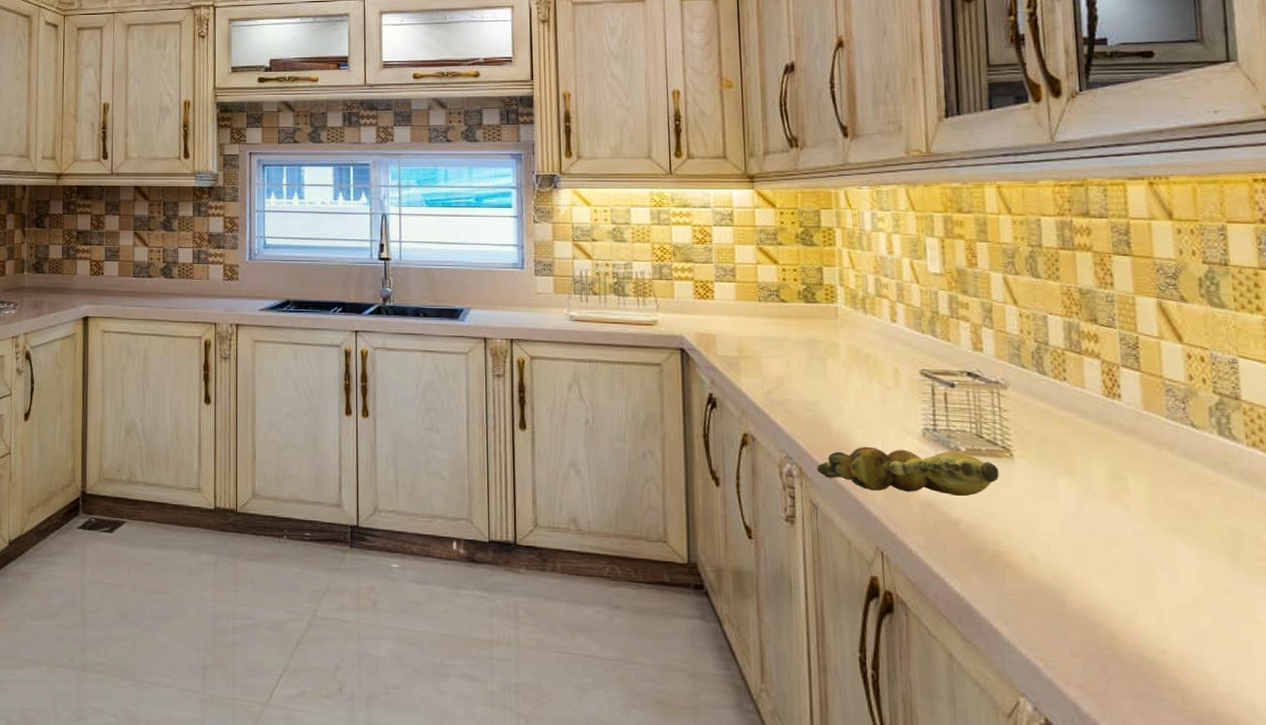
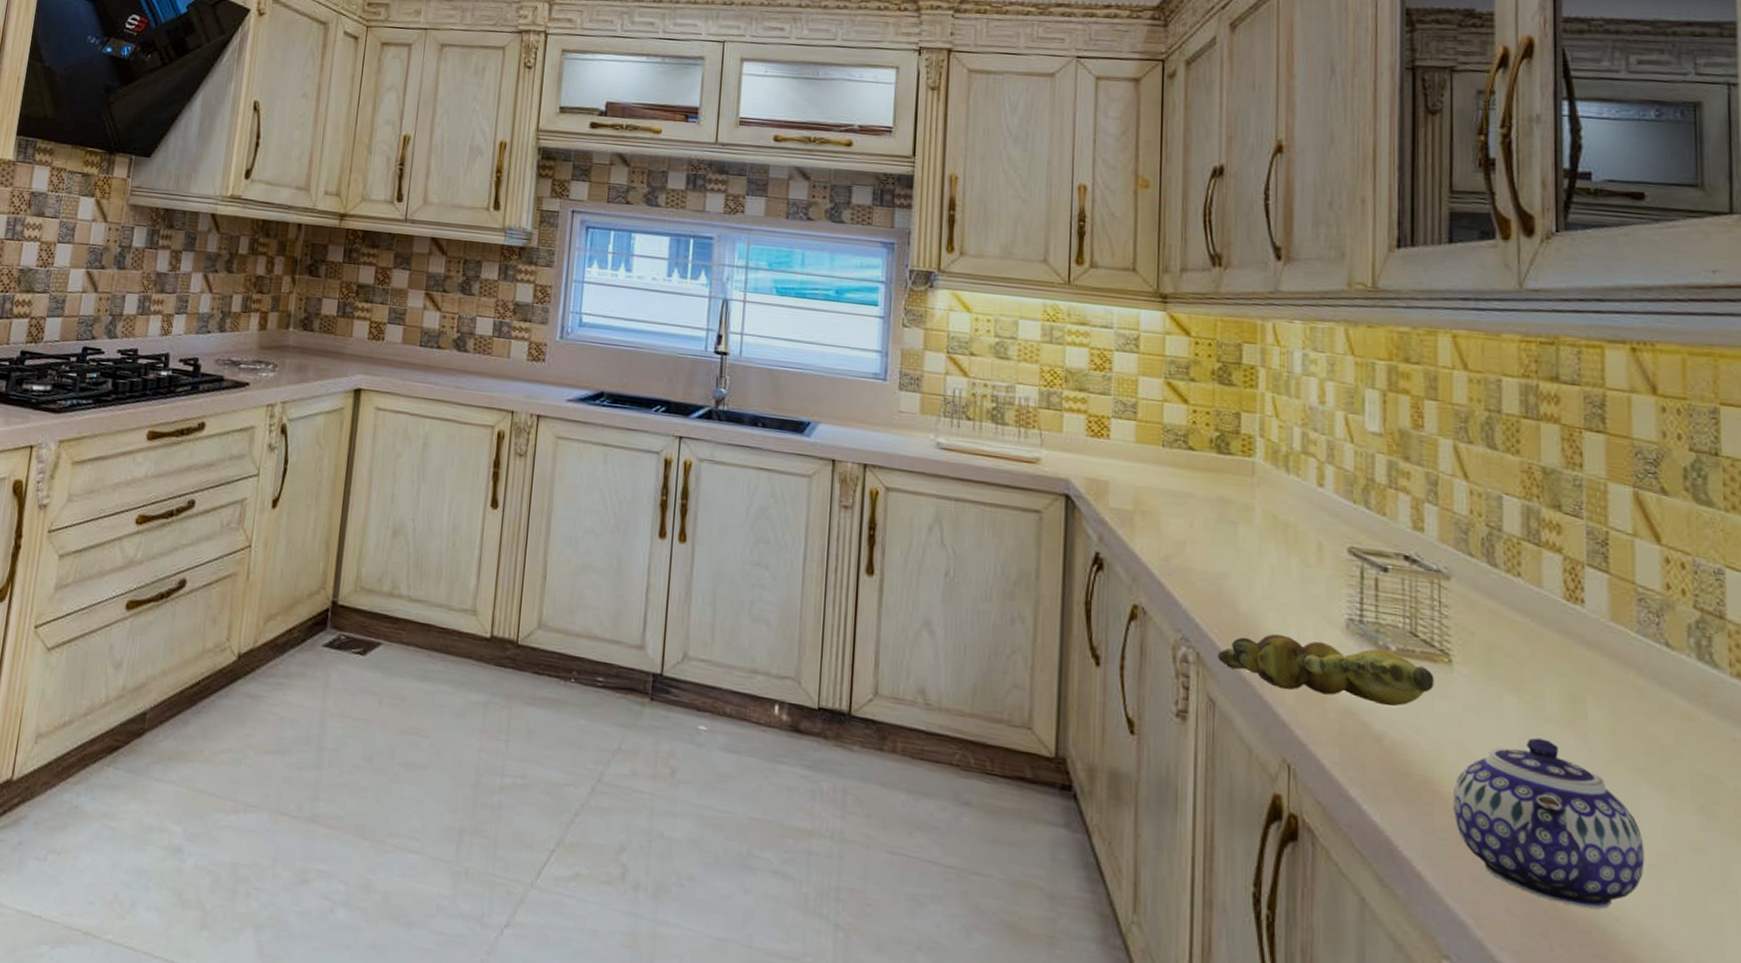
teapot: none [1020,511,1184,646] -> present [1454,737,1645,910]

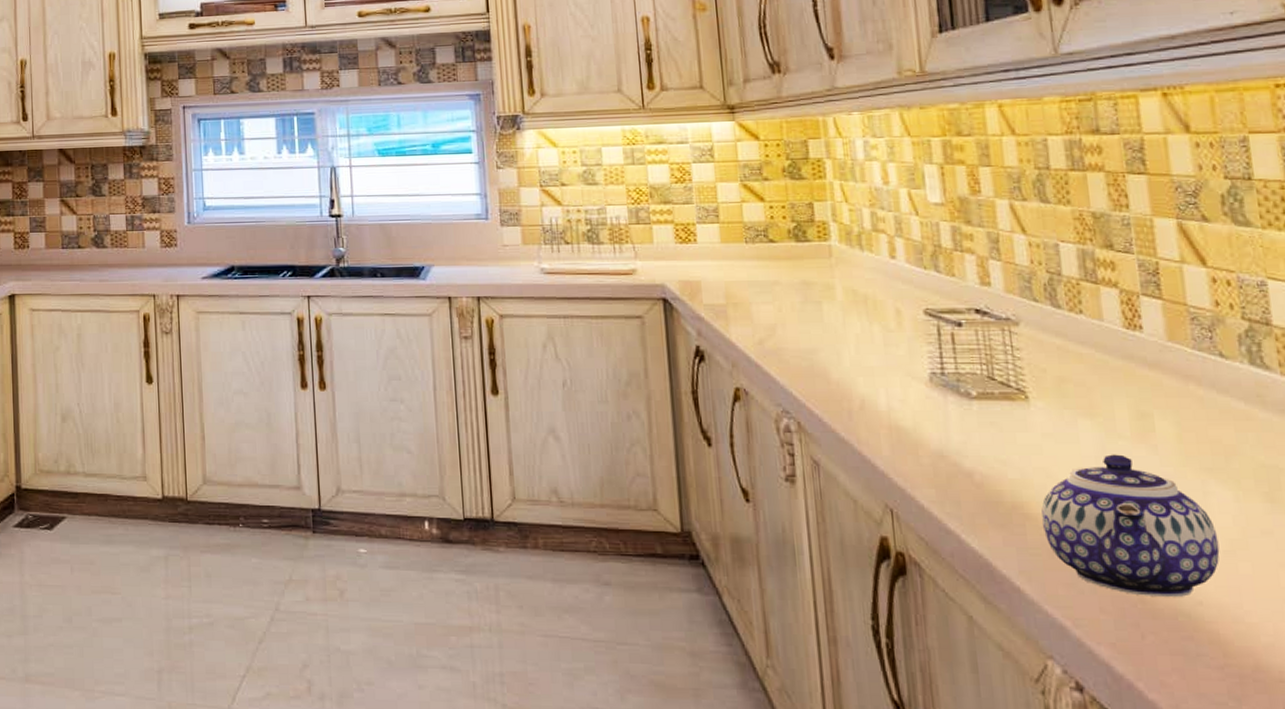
banana bunch: present [1217,633,1434,707] -> none [816,395,1015,445]

